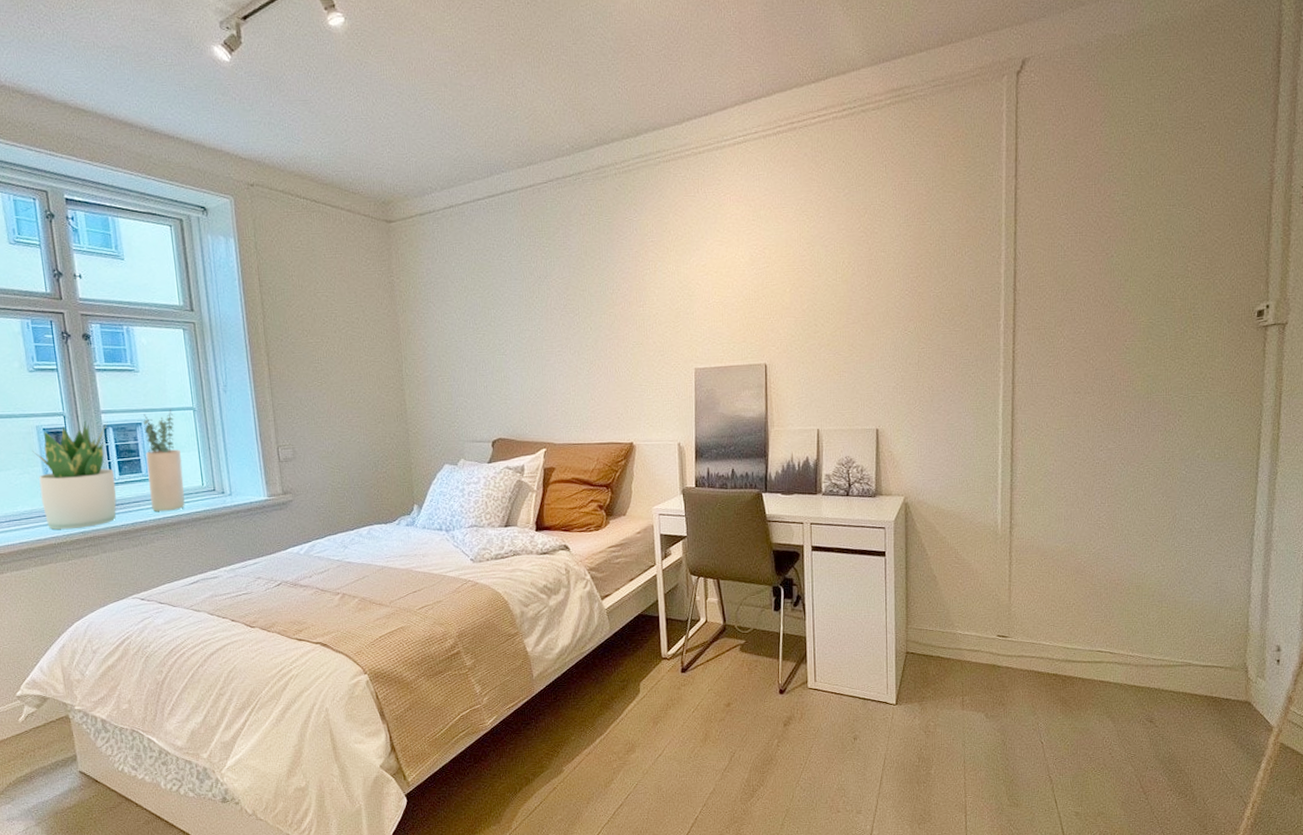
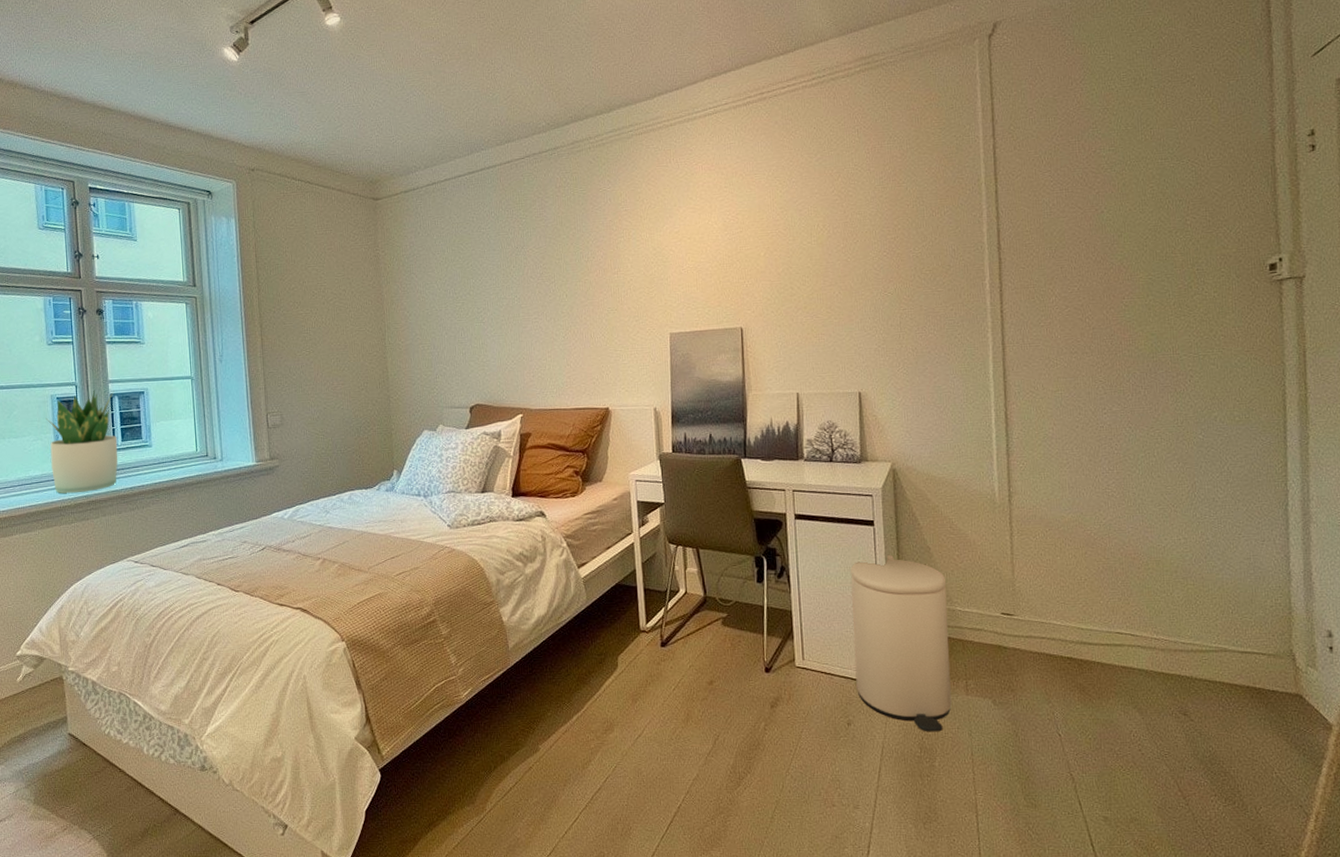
vase: present [143,409,185,513] -> none [146,378,180,477]
pedal bin: none [862,583,950,744] -> present [850,554,952,732]

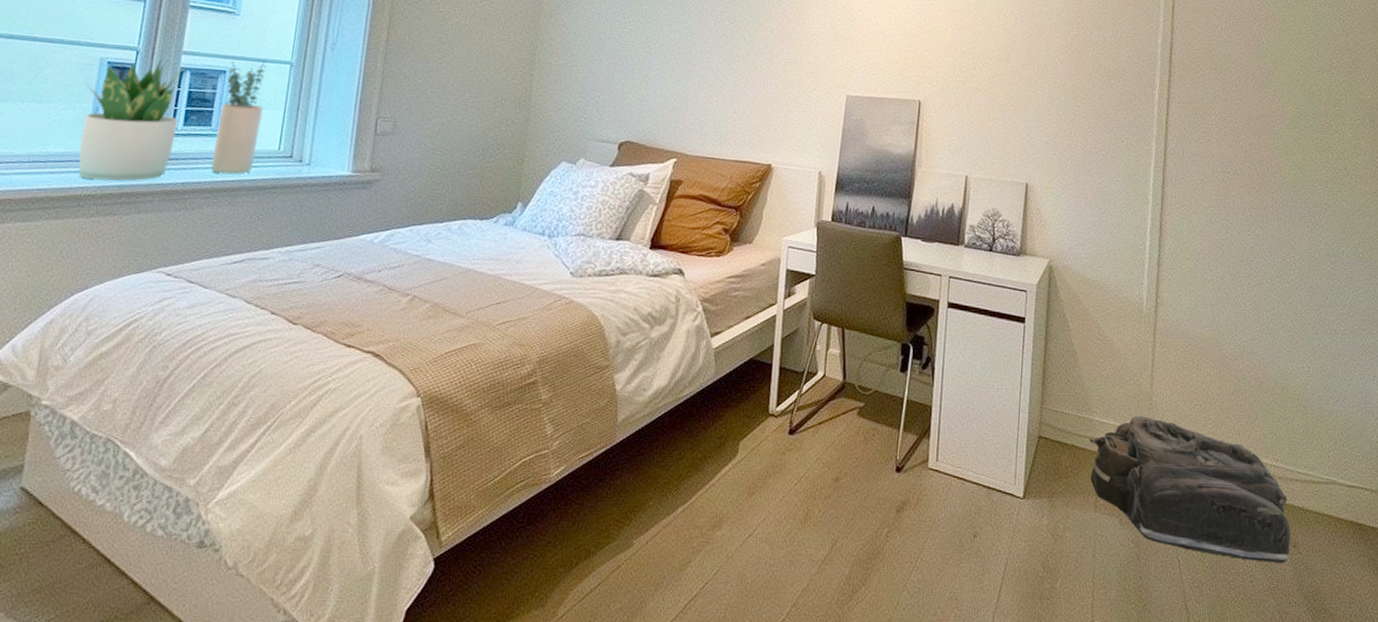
vase: none [146,378,180,477] -> present [211,60,268,175]
pedal bin: present [850,554,952,732] -> none [987,354,1088,551]
duffel bag: none [953,602,1180,731] -> present [1089,415,1291,563]

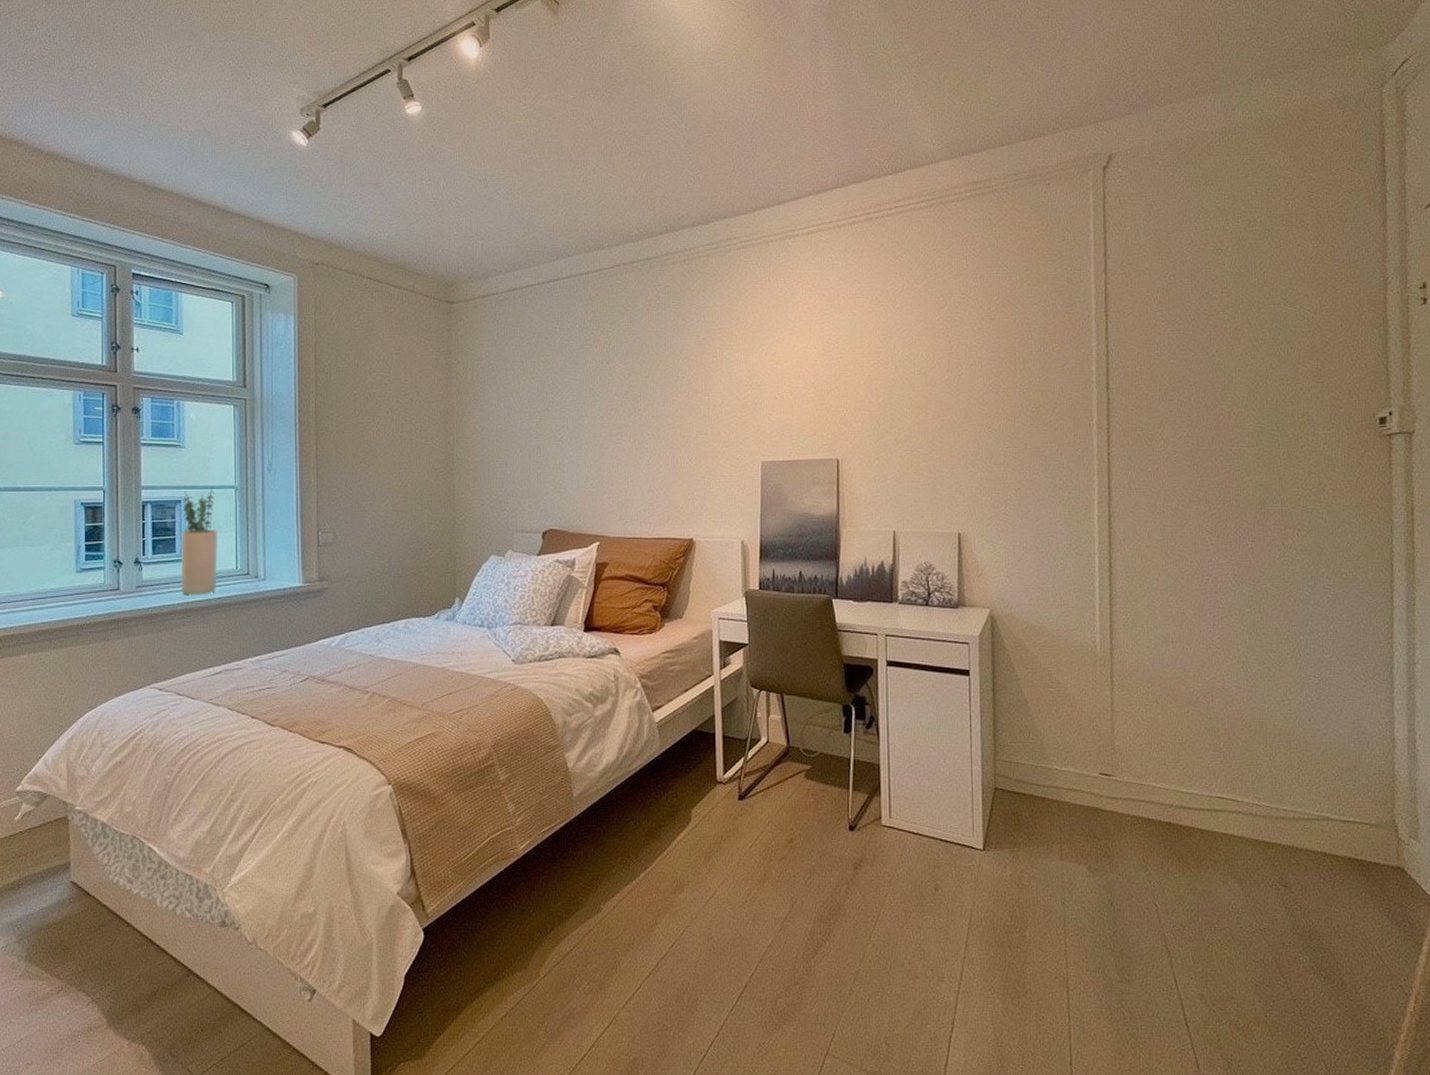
planter: present [78,59,188,182] -> none [67,496,147,611]
duffel bag: present [1089,415,1291,563] -> none [1049,761,1280,903]

